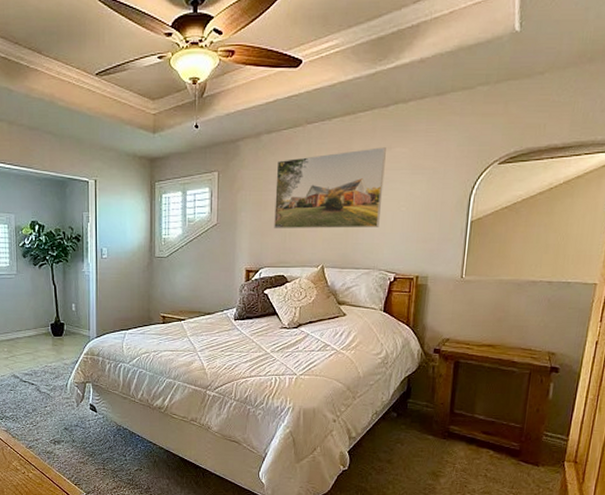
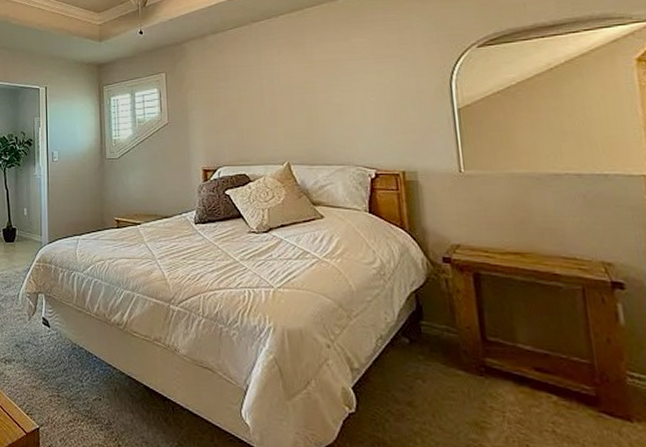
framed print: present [274,147,386,229] -> none [225,39,348,127]

